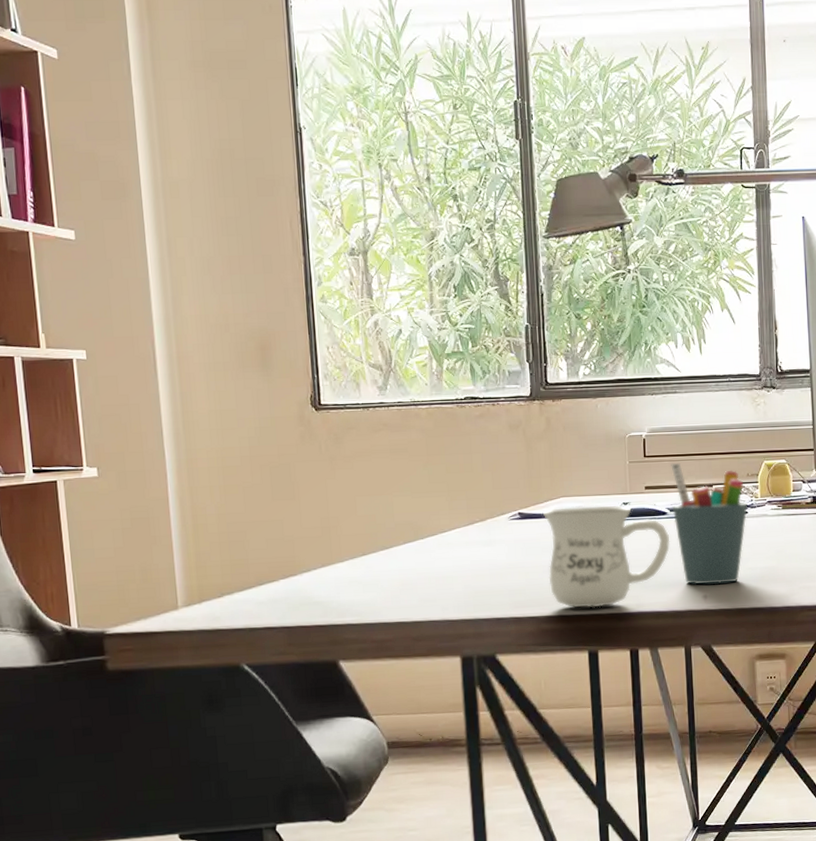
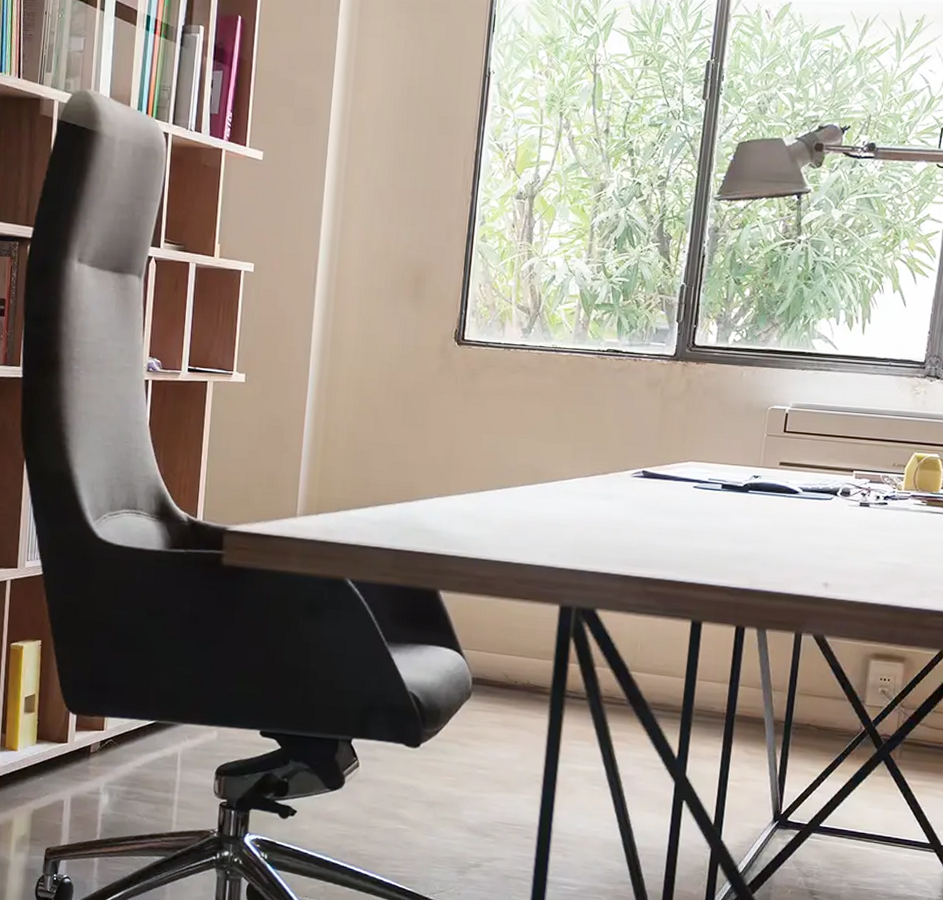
mug: present [542,505,670,608] -> none [662,471,798,579]
pen holder: present [671,462,748,584] -> none [804,441,889,574]

